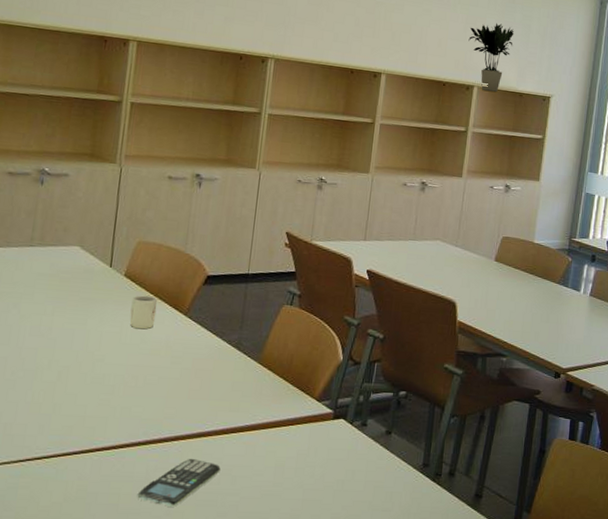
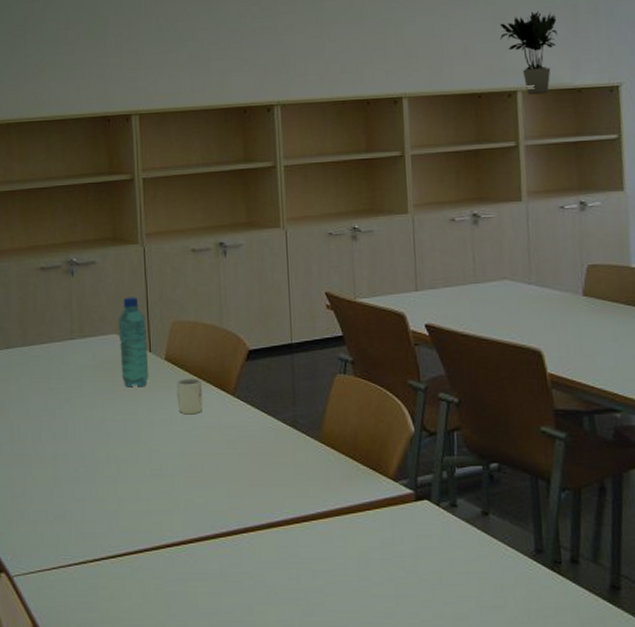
water bottle: none [77,212,112,299] -> present [118,297,149,386]
calculator: present [137,459,221,507] -> none [215,553,298,606]

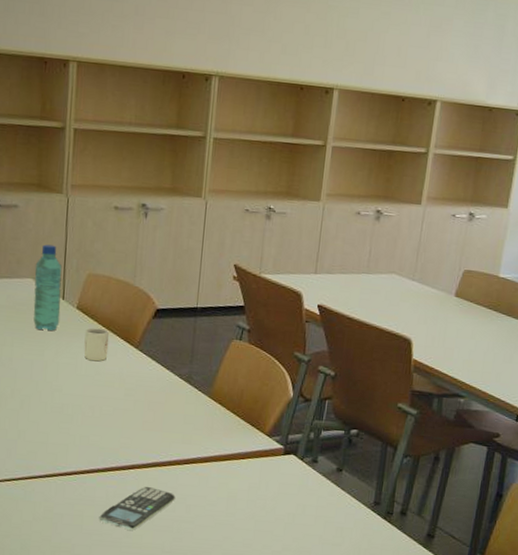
calculator: none [215,553,298,606] -> present [99,487,175,530]
potted plant: present [499,11,558,95] -> none [432,25,486,108]

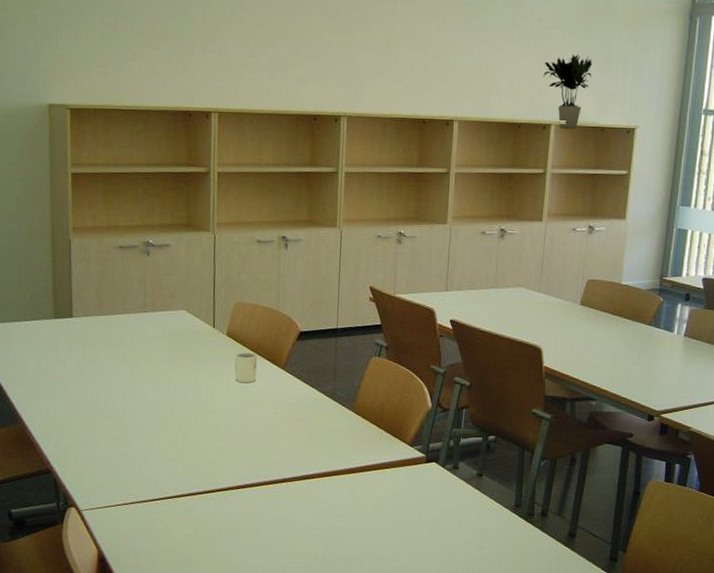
water bottle: present [33,244,63,331] -> none [187,278,212,357]
calculator: present [99,487,175,530] -> none [255,499,325,540]
potted plant: none [432,25,486,108] -> present [543,54,593,130]

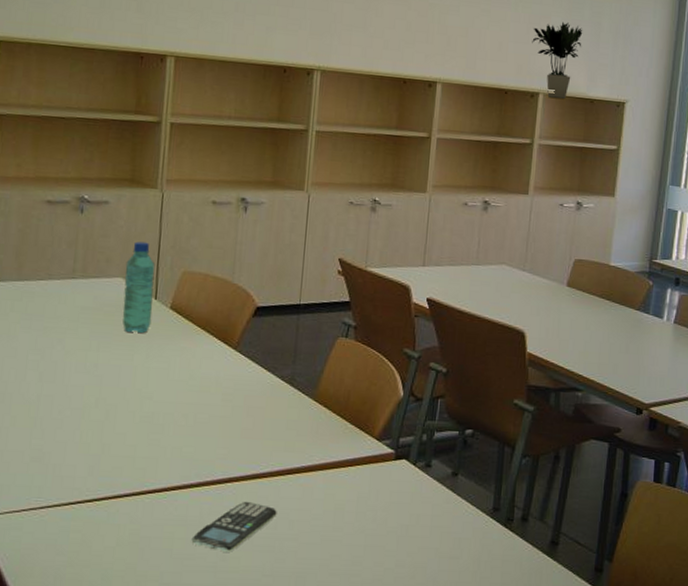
water bottle: none [187,278,212,357] -> present [122,241,156,333]
mug: present [234,352,258,383] -> none [177,328,205,365]
calculator: none [255,499,325,540] -> present [191,502,277,552]

